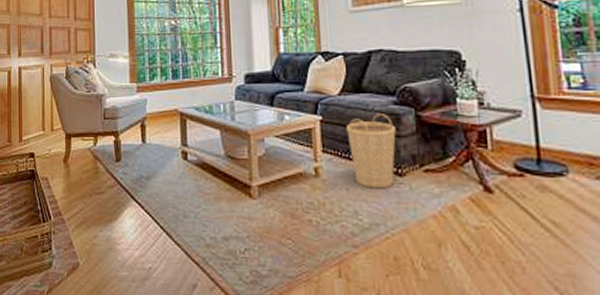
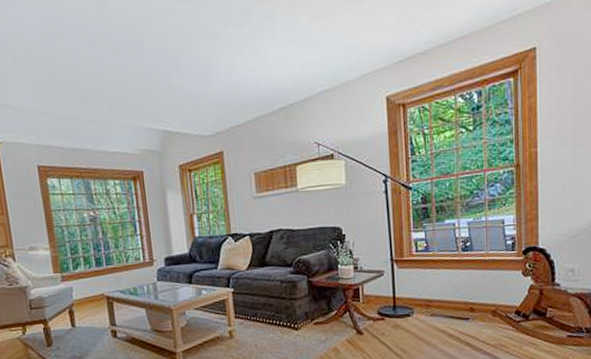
basket: present [346,114,396,189] -> none [254,282,293,343]

